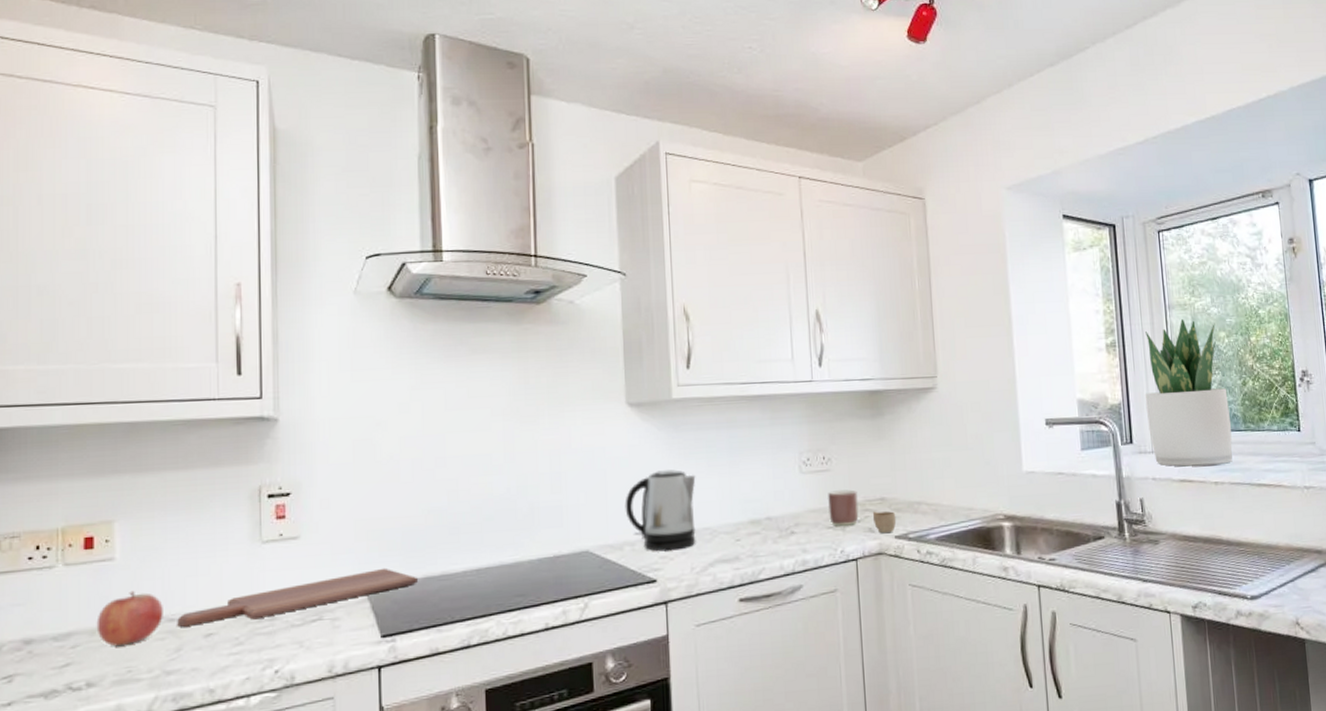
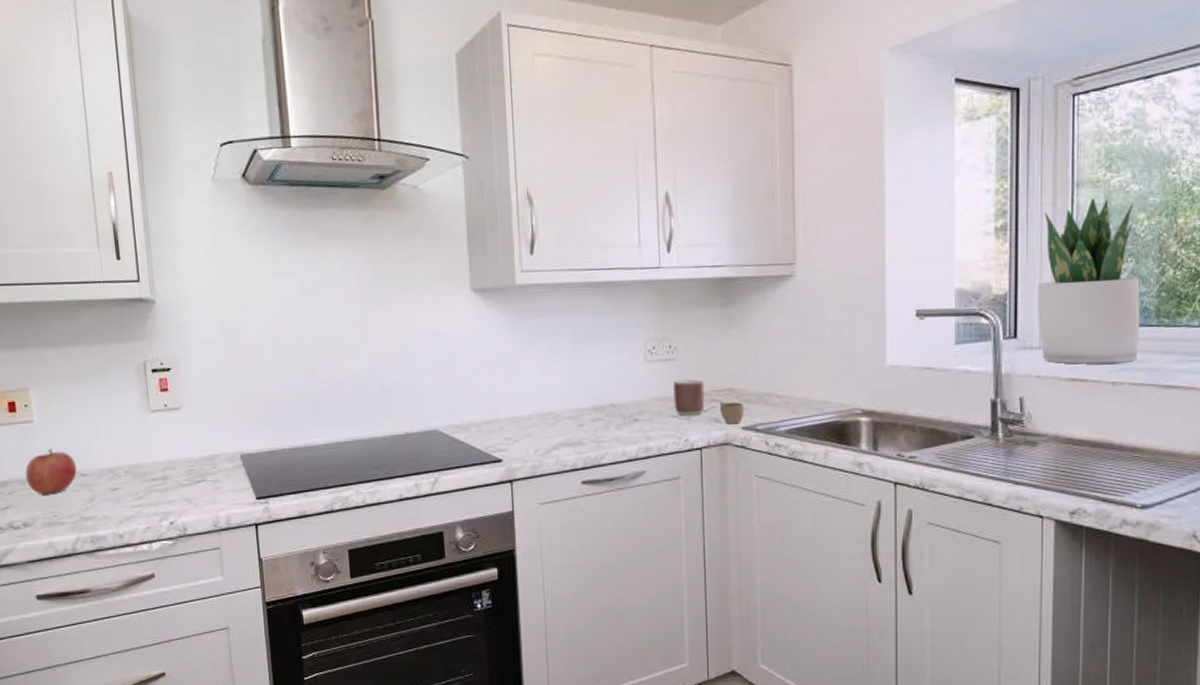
cutting board: present [177,567,418,627] -> none [88,438,285,481]
kettle: present [625,469,696,551] -> none [471,355,540,433]

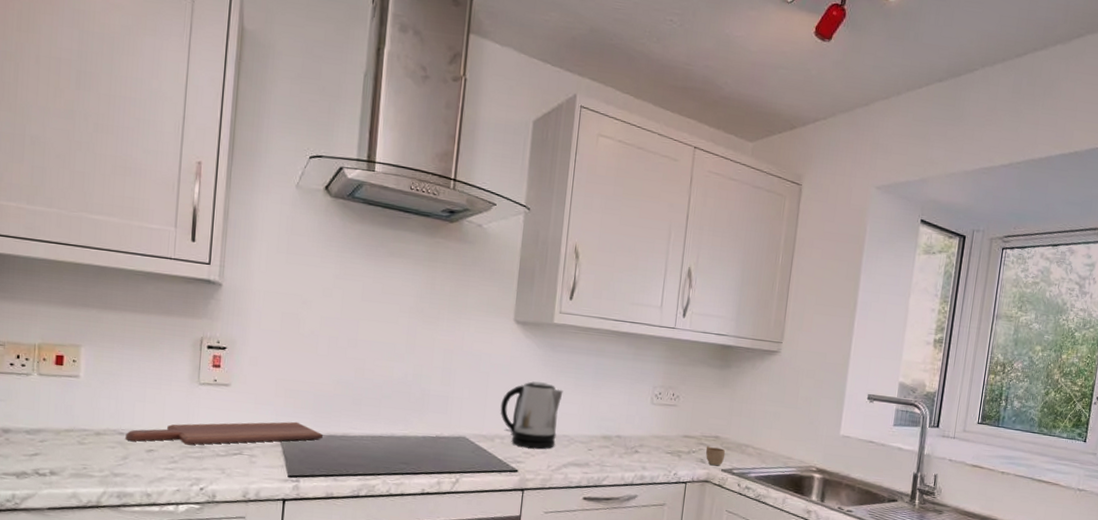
fruit: present [25,449,77,495] -> none [61,404,115,447]
cutting board: none [88,438,285,481] -> present [125,421,323,445]
kettle: none [471,355,540,433] -> present [500,381,563,449]
mug: present [673,379,705,415] -> none [669,423,697,454]
planter: present [1036,197,1141,365] -> none [955,328,1034,458]

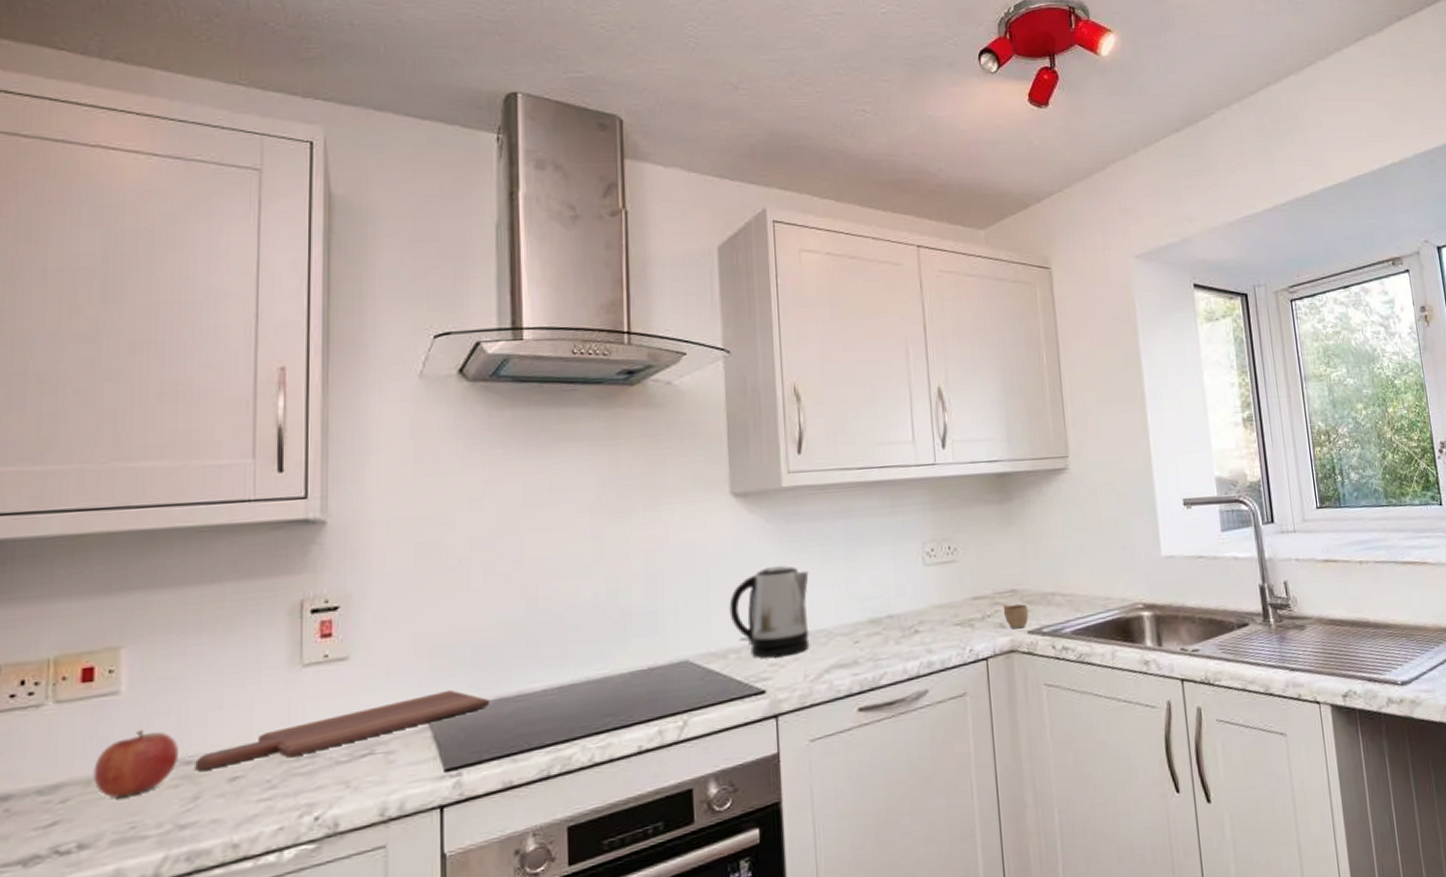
fruit: none [61,404,115,447] -> present [93,729,178,799]

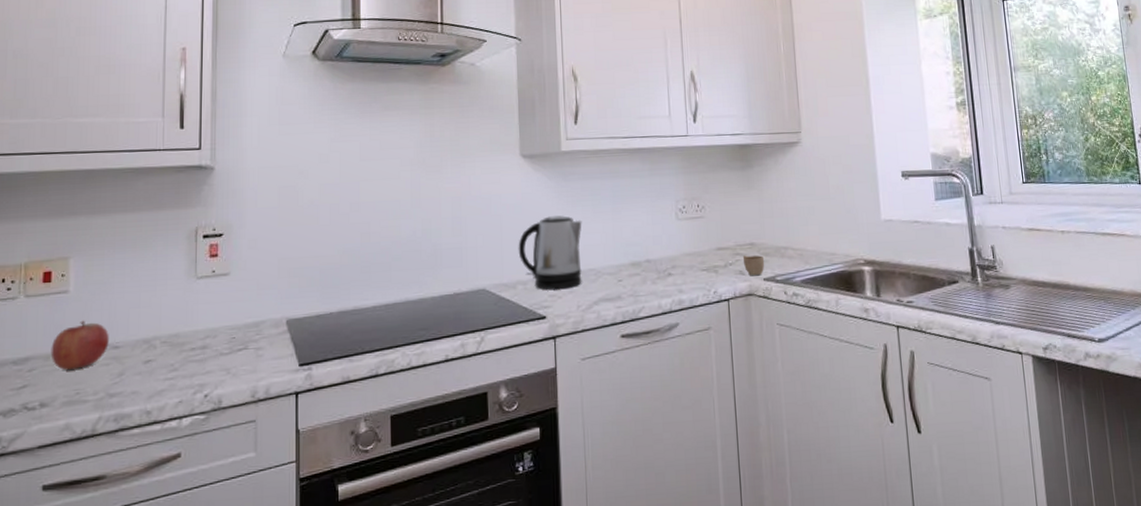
cutting board: present [195,689,489,771] -> none [121,302,332,354]

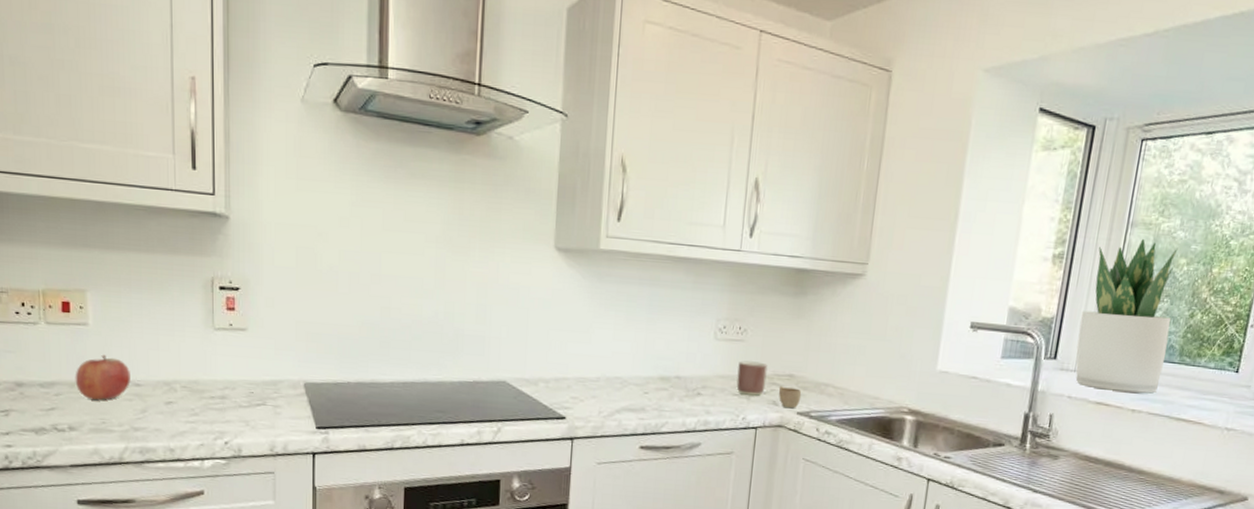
kettle: present [518,215,582,290] -> none [543,317,614,393]
mug: none [702,235,730,269] -> present [736,360,768,396]
planter: none [993,79,1077,216] -> present [1075,238,1178,394]

